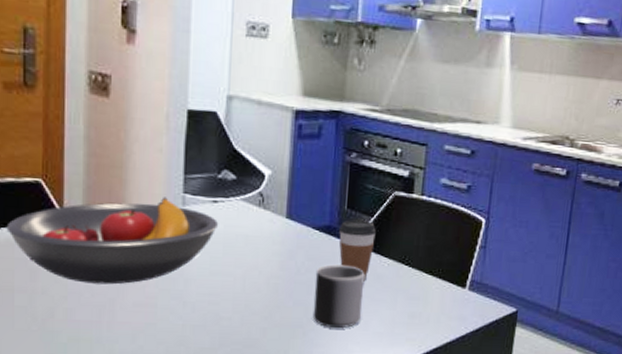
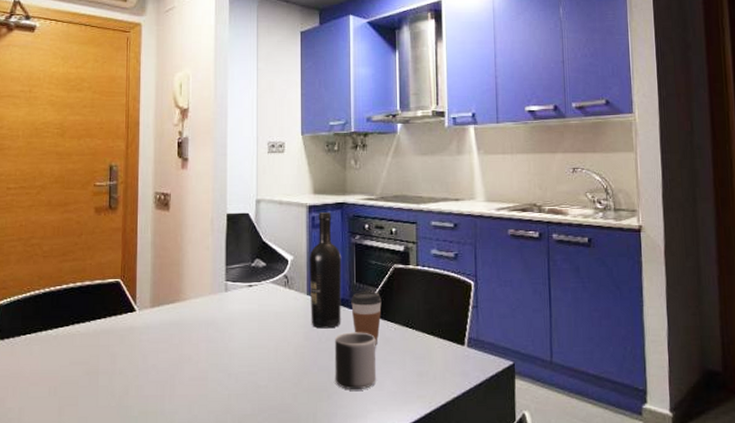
fruit bowl: present [6,197,219,285] -> none [94,285,254,363]
wine bottle: none [288,120,333,259] -> present [309,212,342,329]

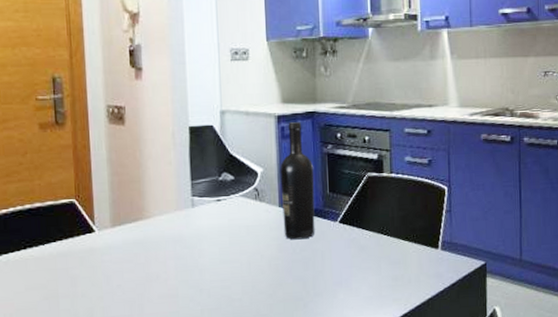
mug: present [334,332,377,389] -> none [309,241,353,297]
coffee cup: present [351,292,382,346] -> none [325,201,356,254]

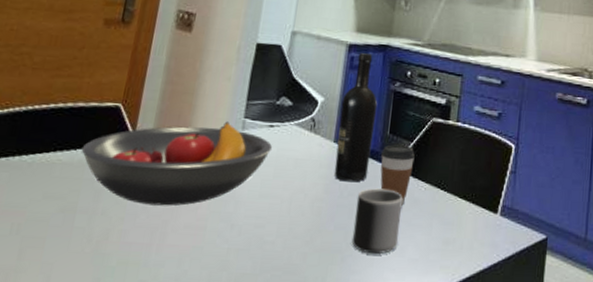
fruit bowl: none [49,201,224,283] -> present [81,121,273,206]
mug: none [309,241,353,297] -> present [351,188,402,254]
coffee cup: none [325,201,356,254] -> present [380,145,415,206]

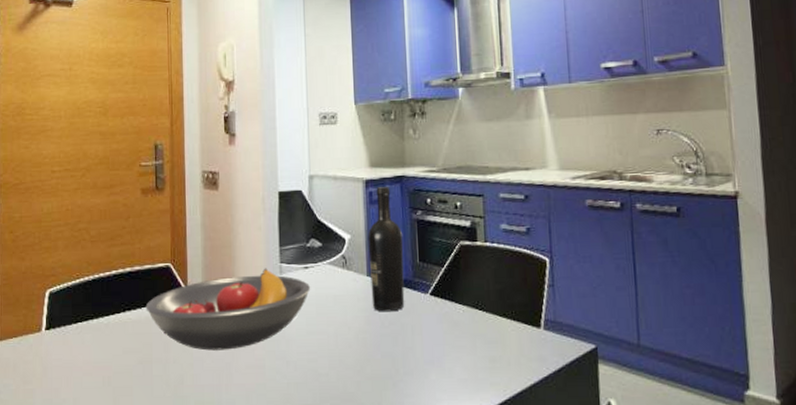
mug: present [351,188,402,254] -> none [398,315,445,377]
coffee cup: present [380,145,415,206] -> none [414,271,448,329]

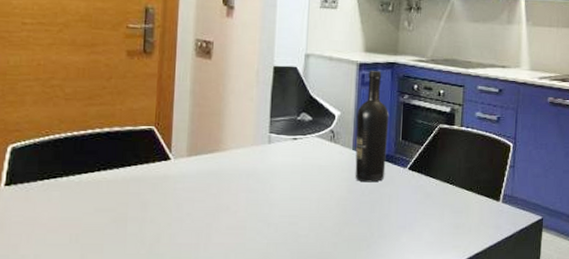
fruit bowl: present [145,268,311,351] -> none [123,137,298,212]

